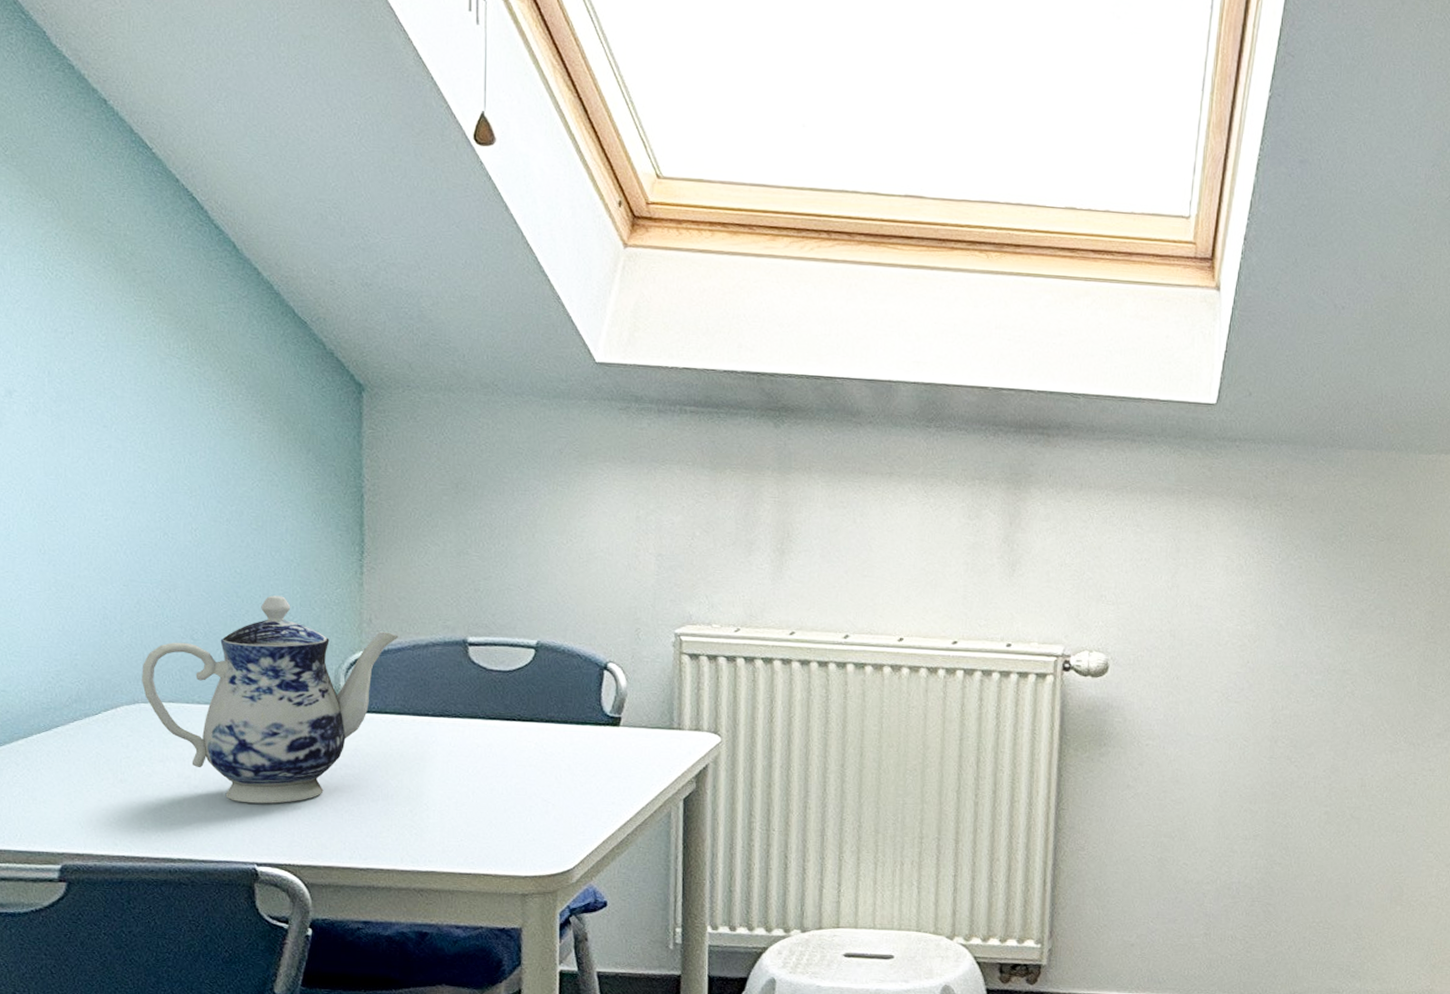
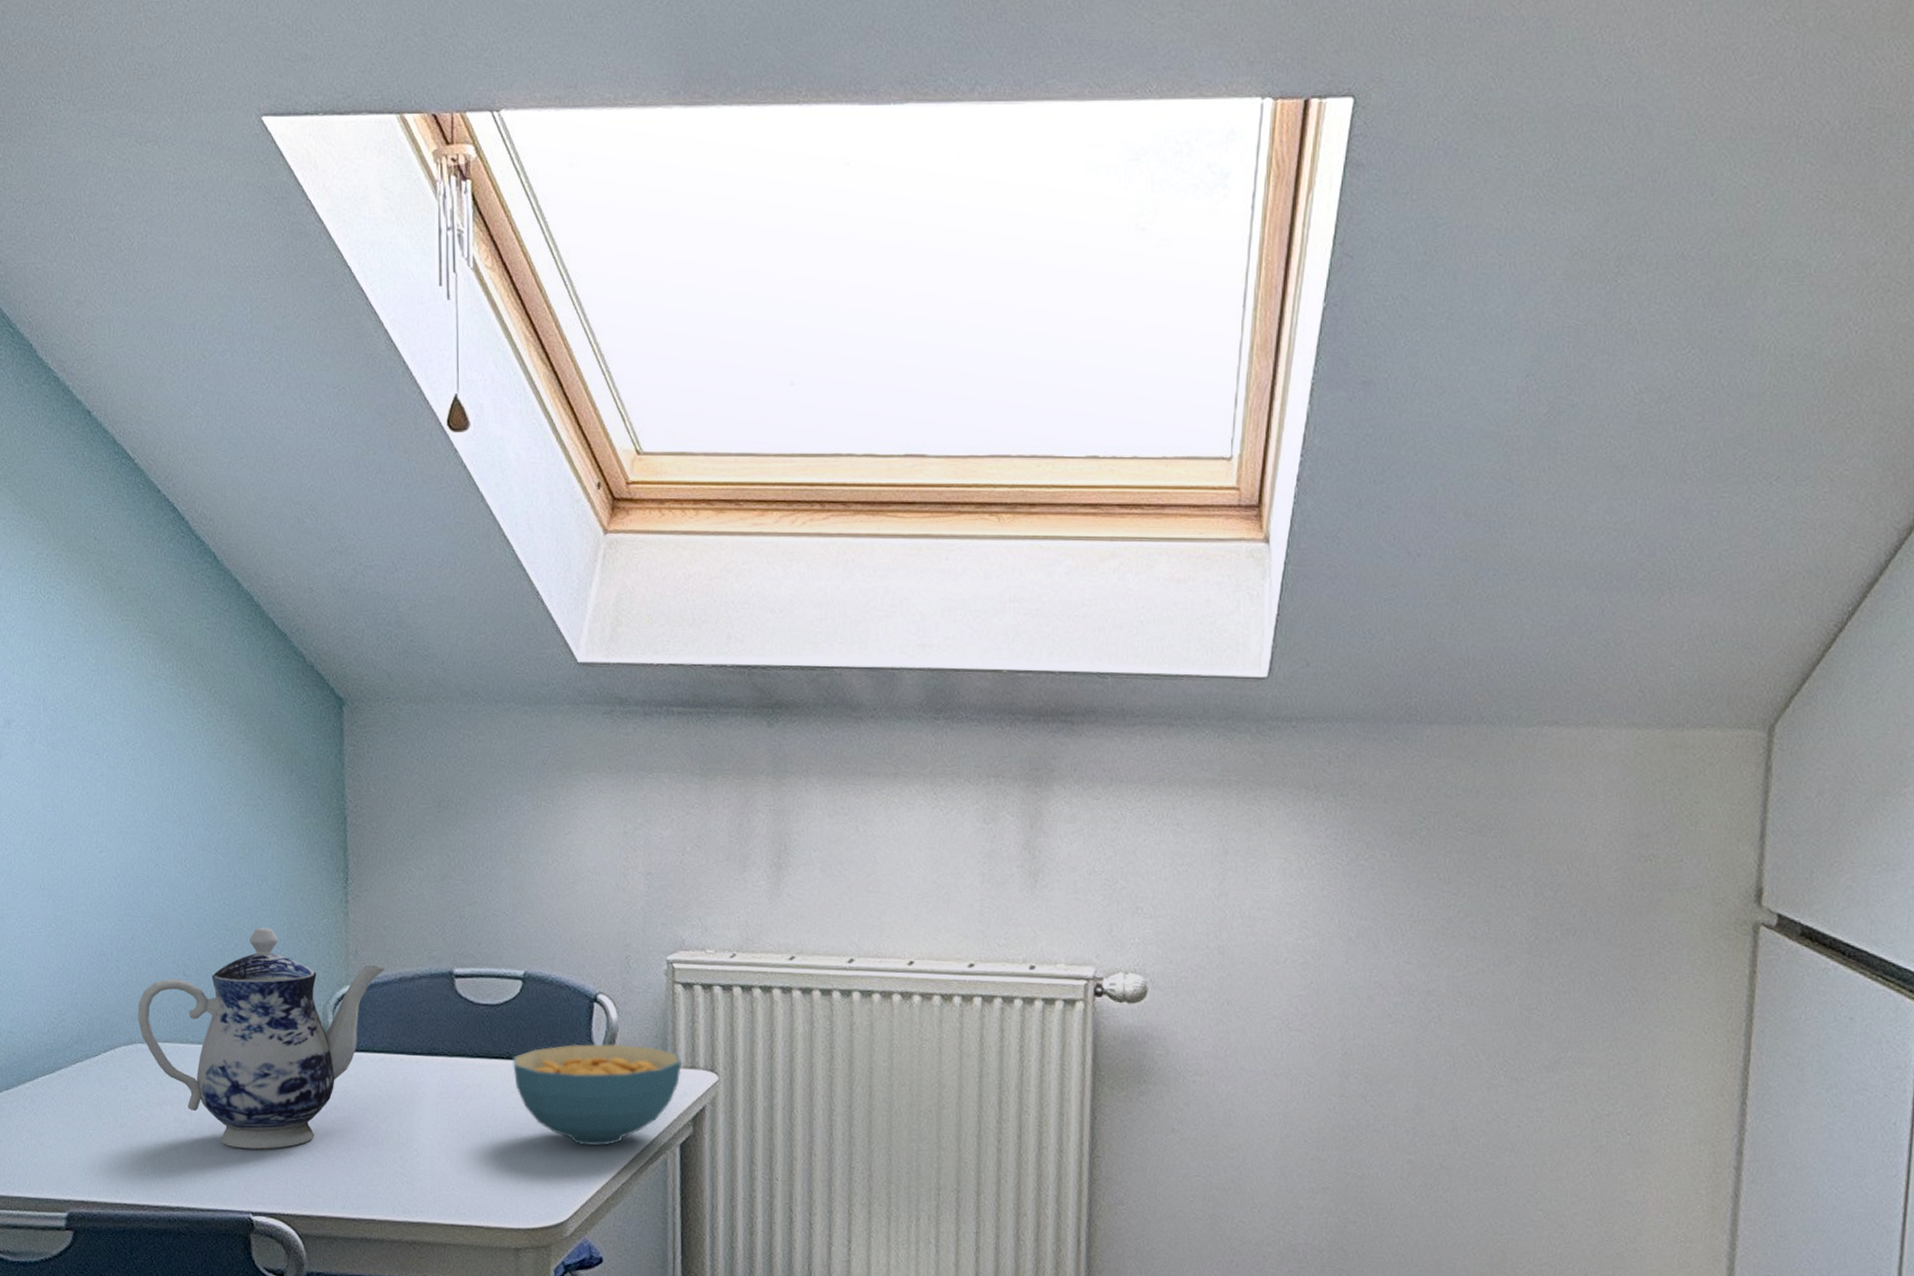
cereal bowl: none [523,707,688,801] -> present [511,1043,683,1147]

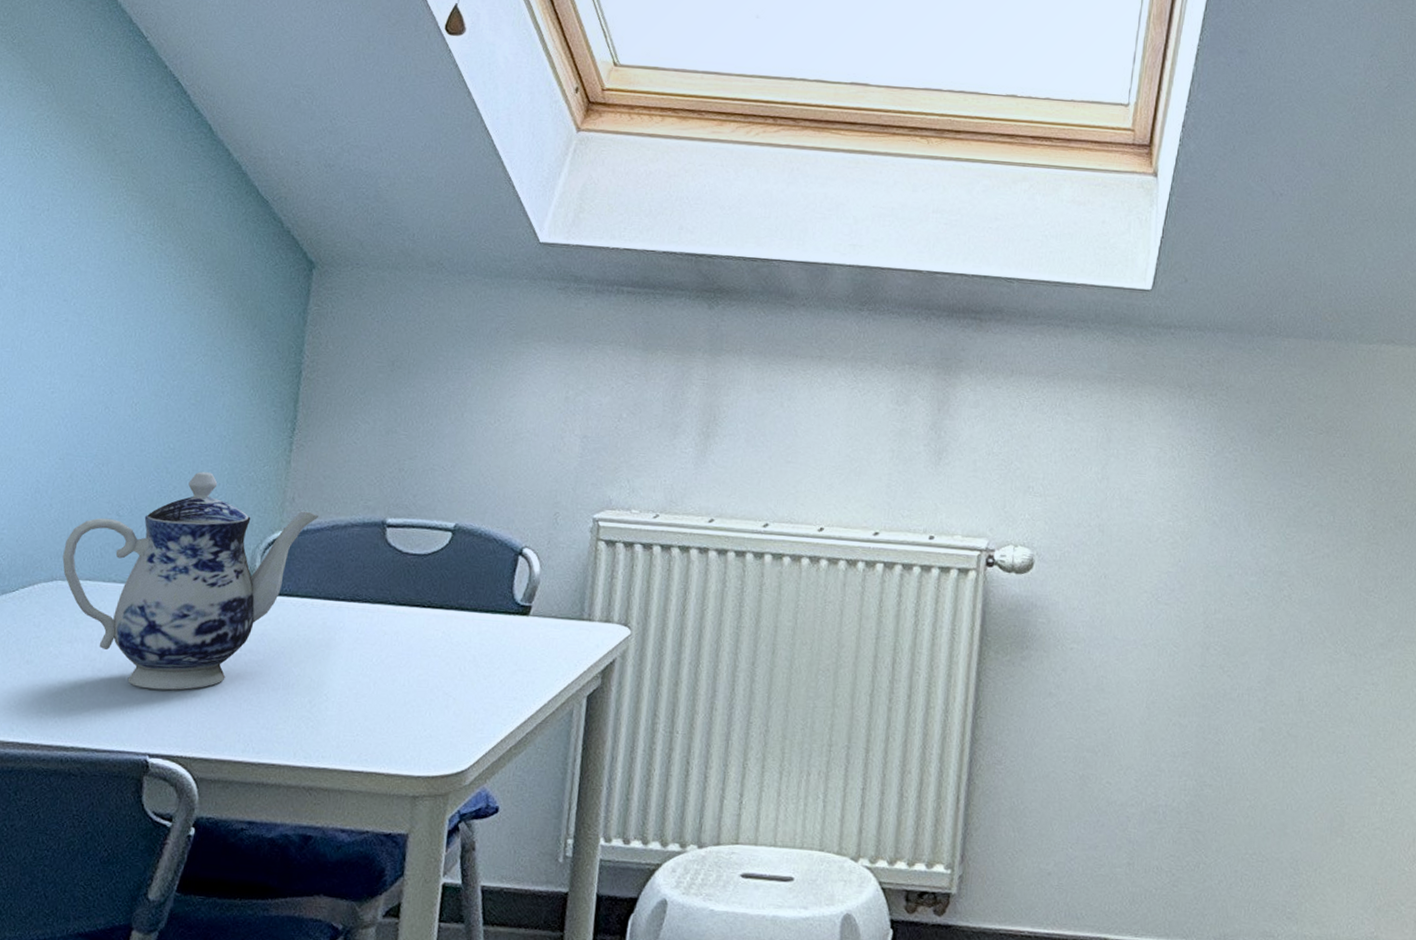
cereal bowl: present [511,1043,683,1147] -> none [432,595,598,696]

